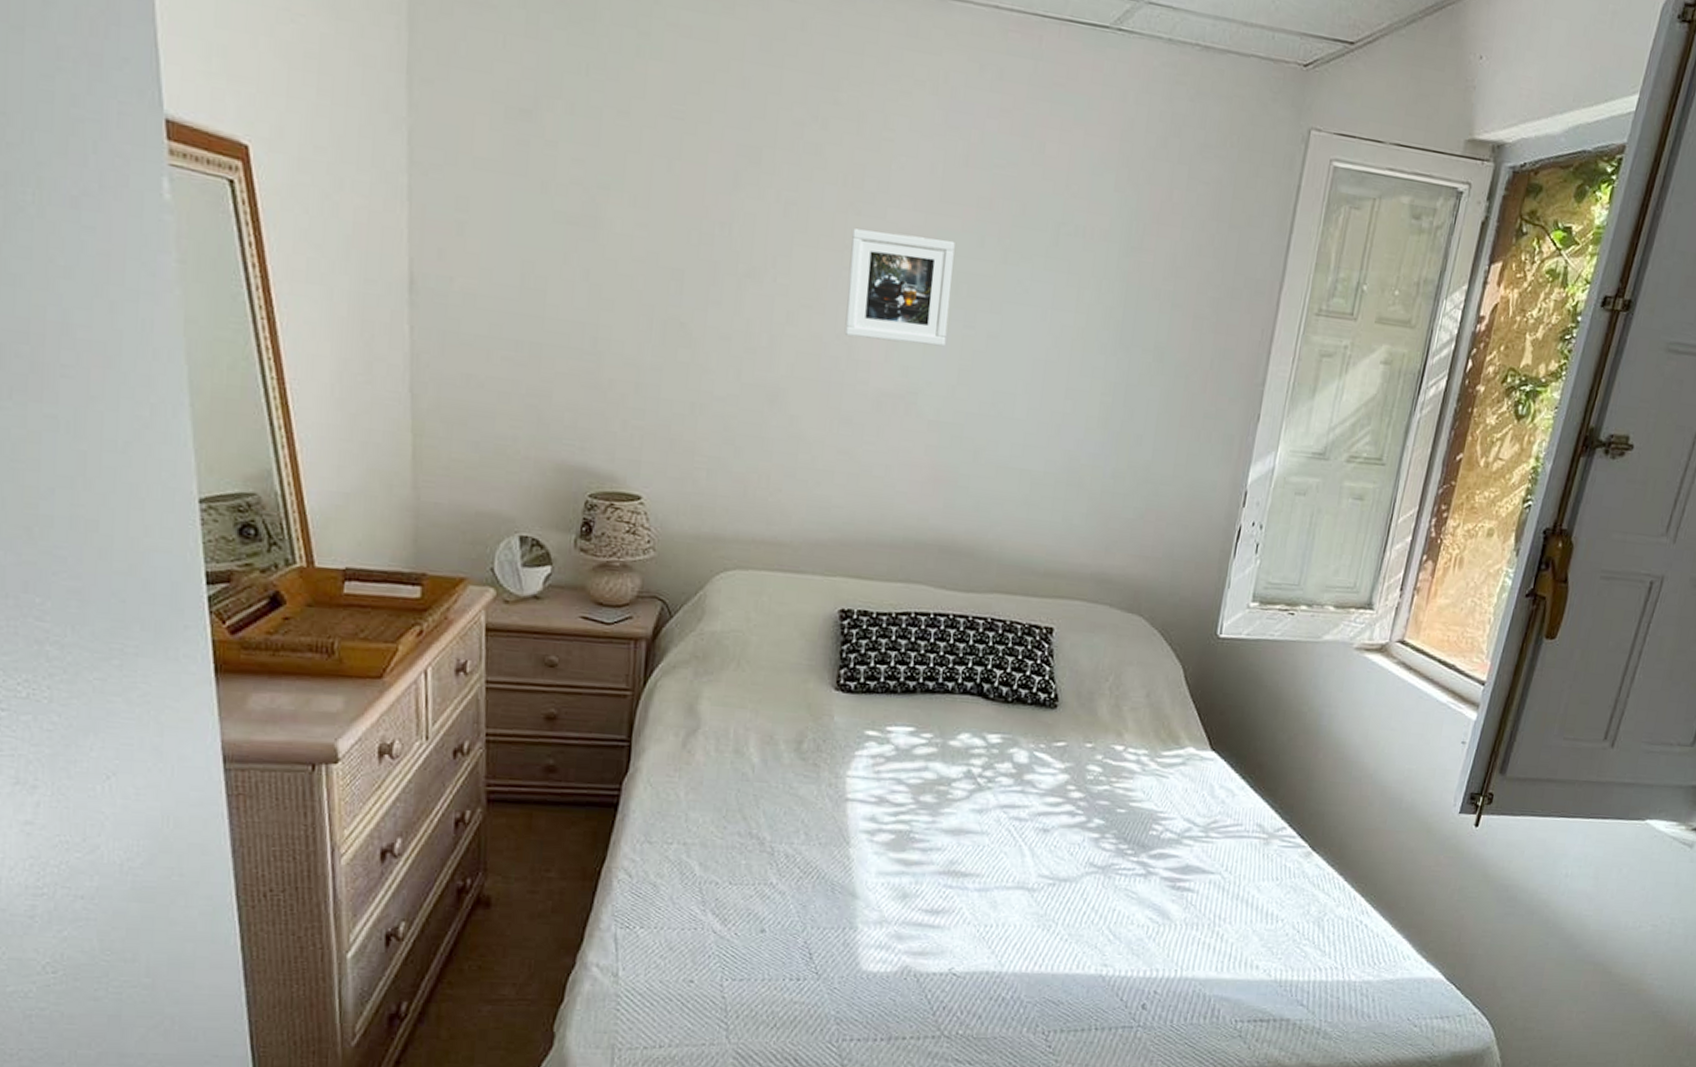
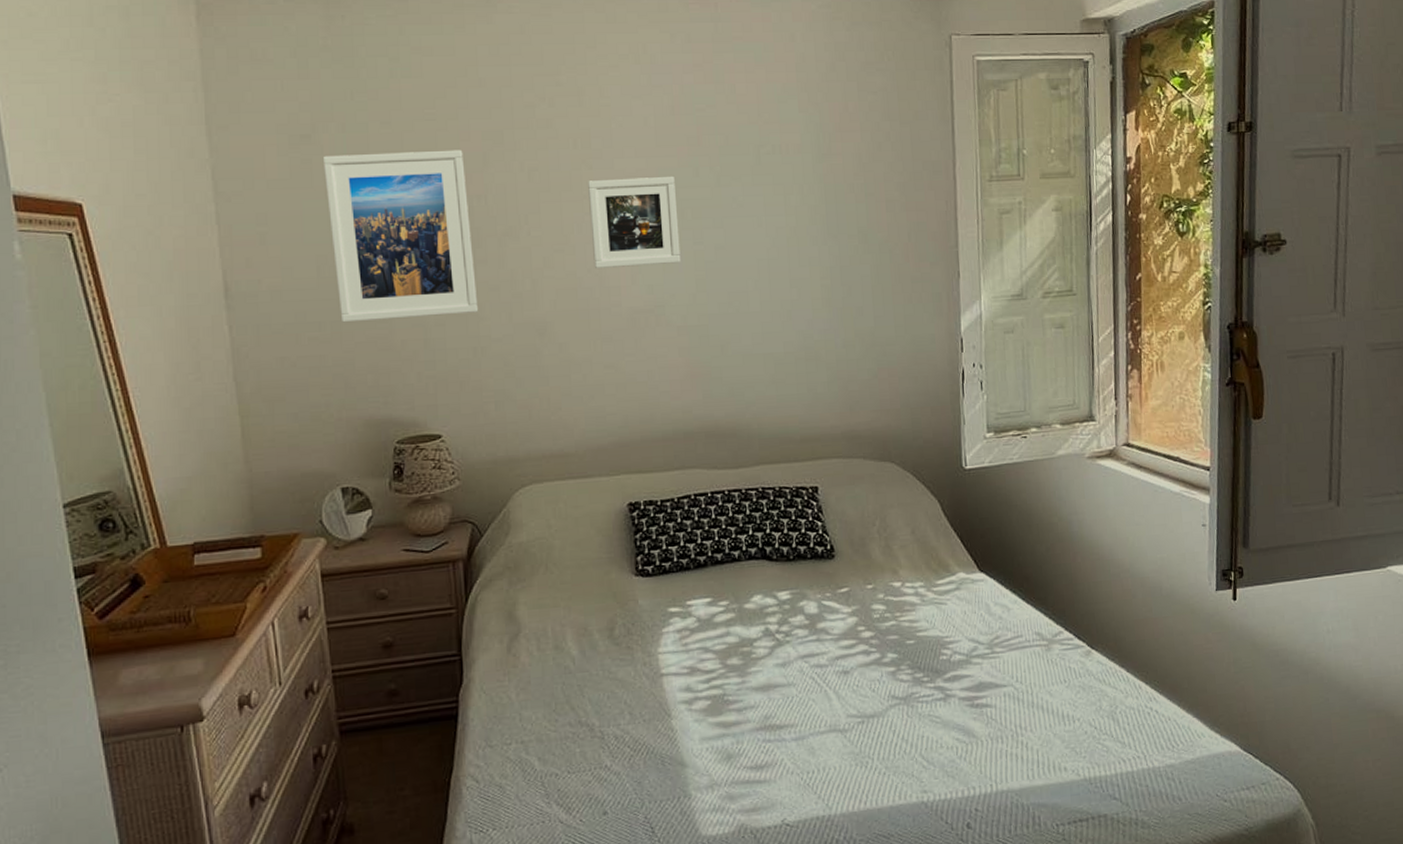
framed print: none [542,139,711,362] -> present [322,149,479,323]

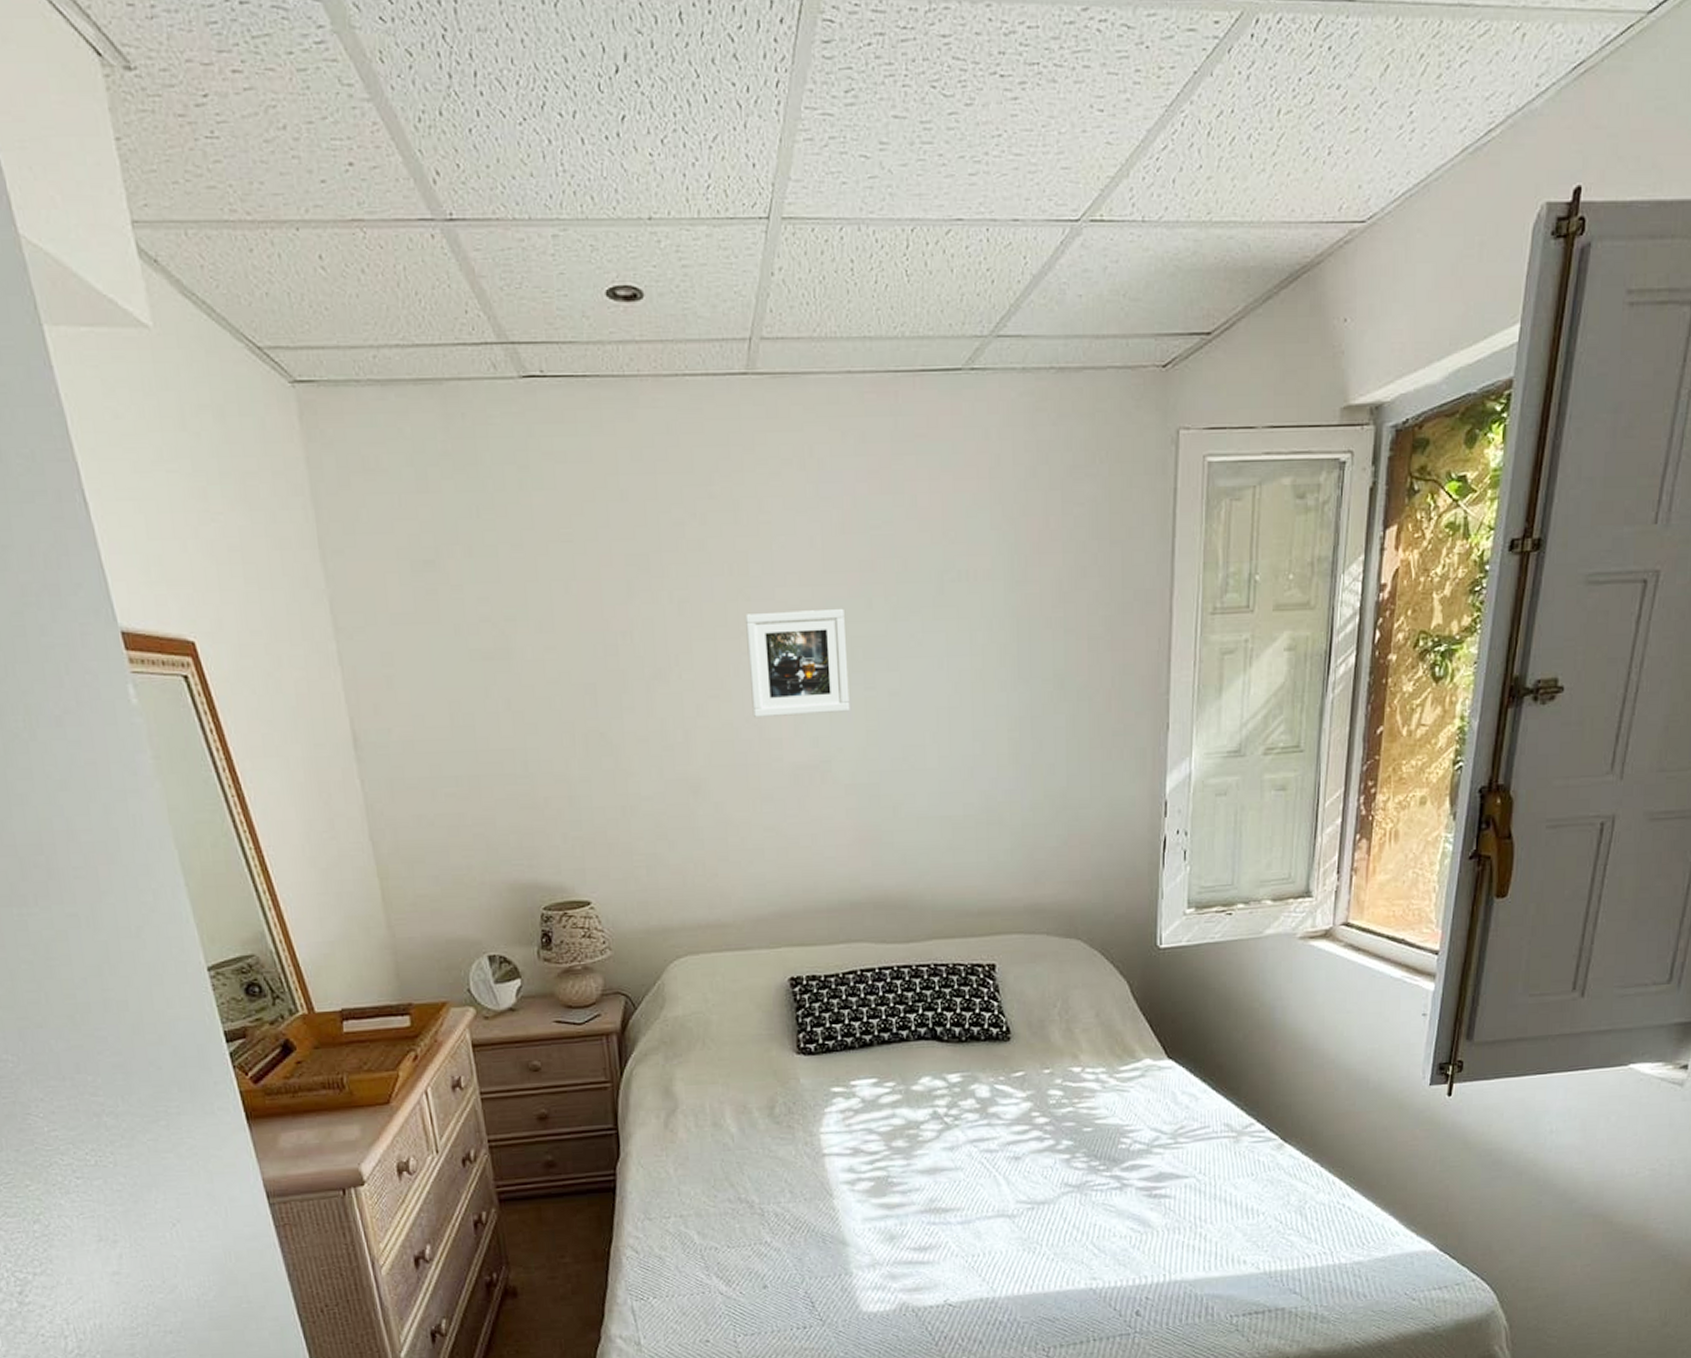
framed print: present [322,149,479,323] -> none [449,577,627,778]

